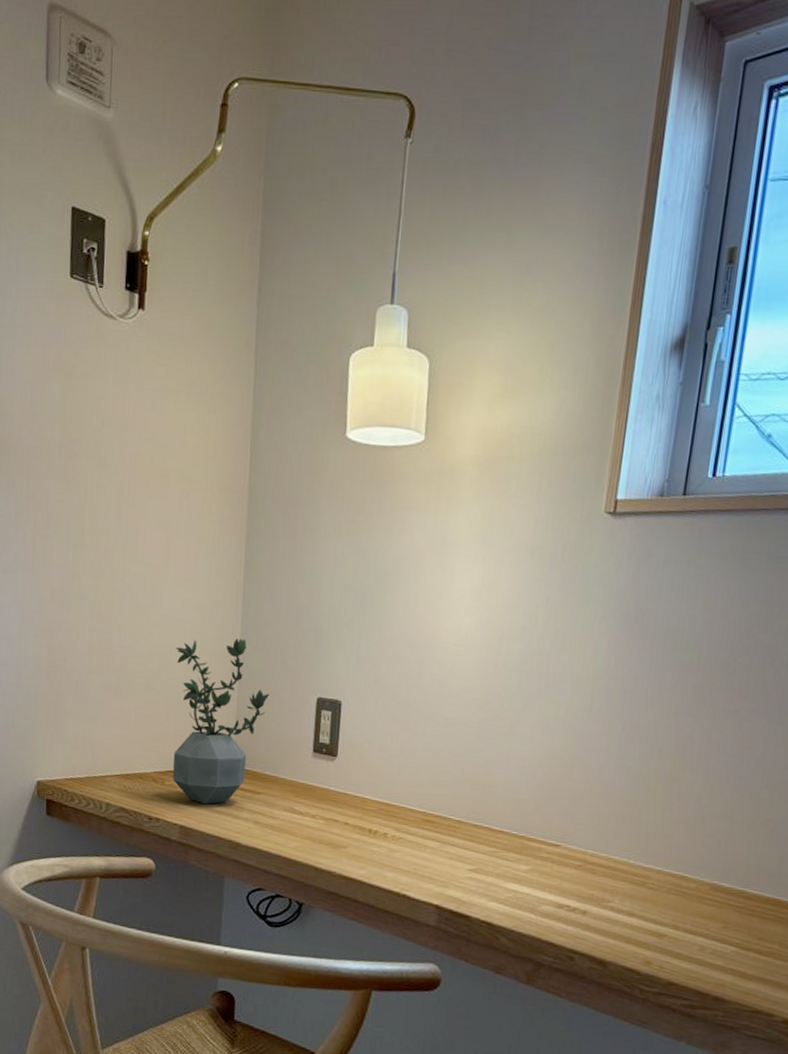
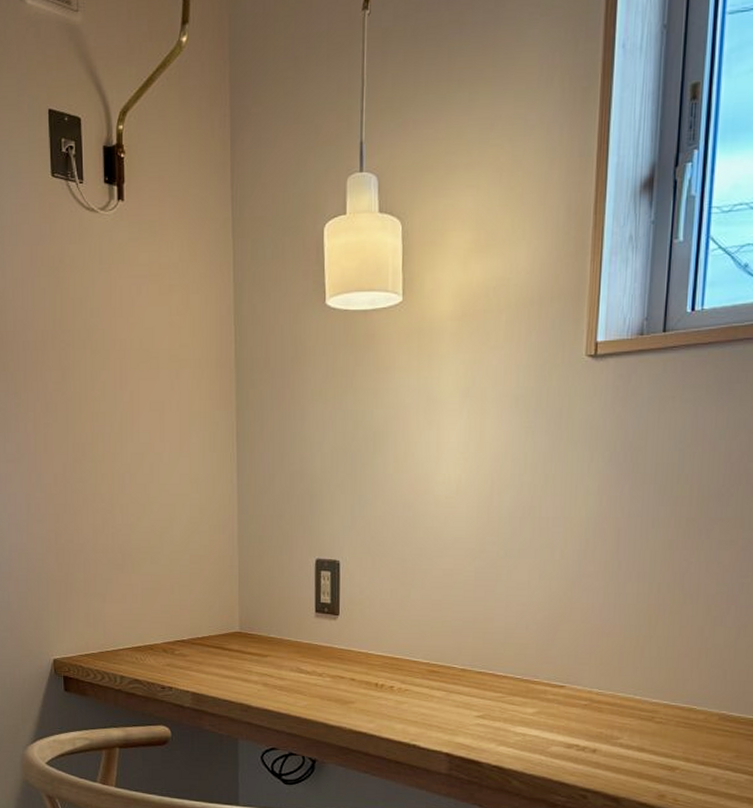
potted plant: present [173,638,270,804] -> none [176,508,270,670]

